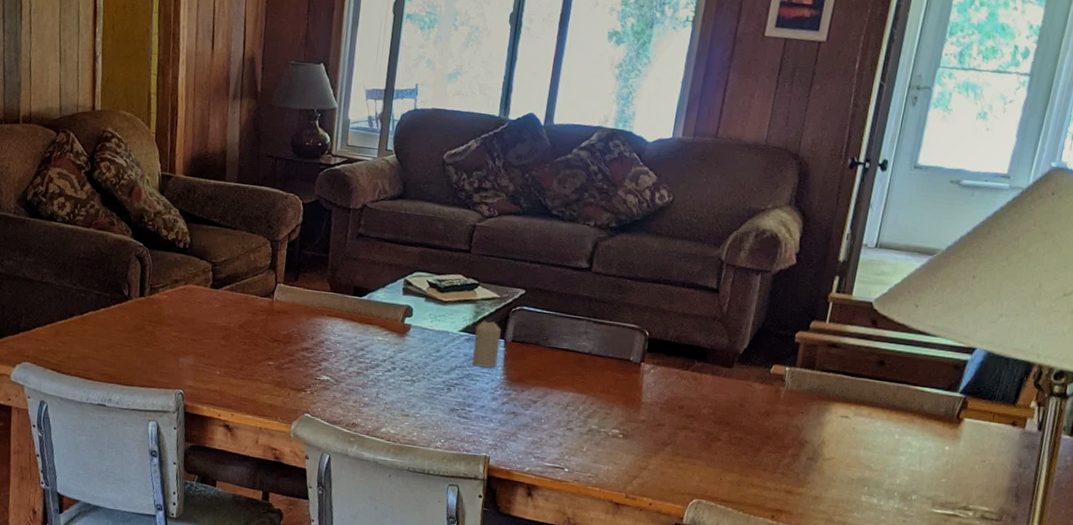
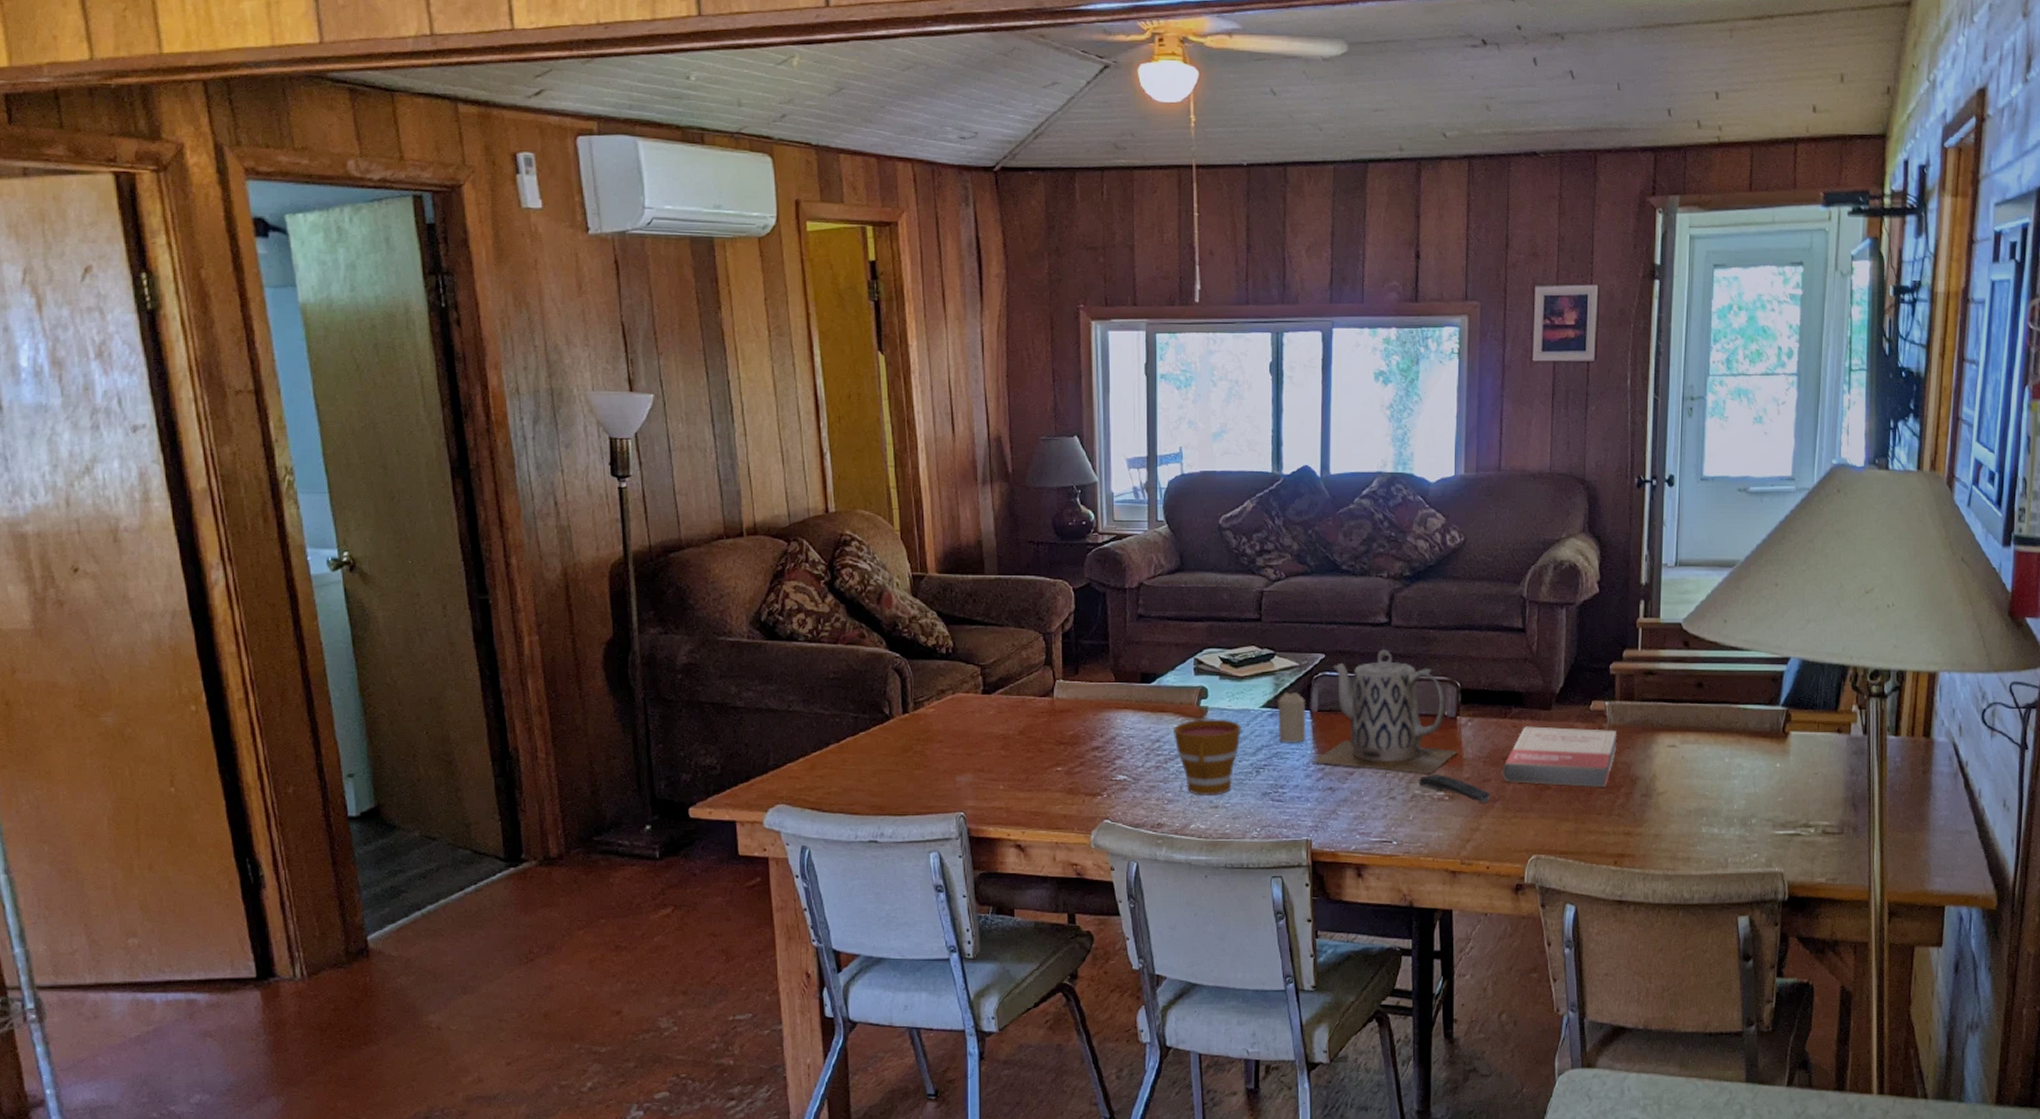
cup: none [377,334,439,405] -> present [1174,719,1241,796]
teapot: none [500,292,639,413] -> present [1312,649,1459,774]
remote control: none [596,412,663,446] -> present [1418,774,1490,803]
book: none [676,380,793,447] -> present [1502,726,1617,788]

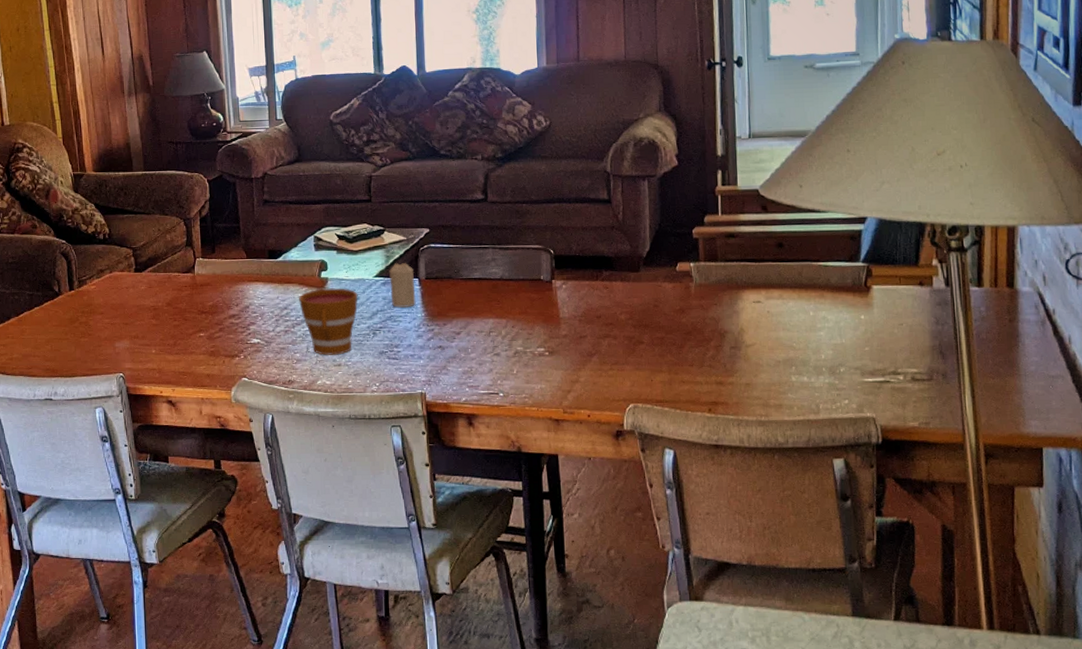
teapot: present [1312,649,1459,774] -> none [423,223,556,333]
remote control: present [1418,774,1490,803] -> none [520,332,587,358]
book: present [1502,726,1617,788] -> none [597,287,705,342]

